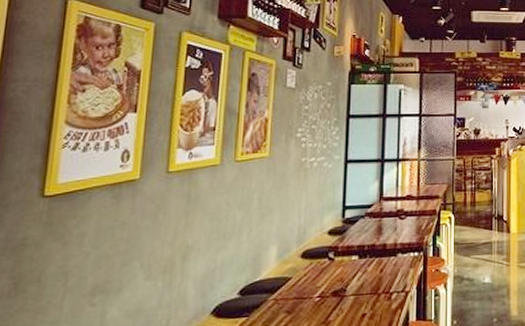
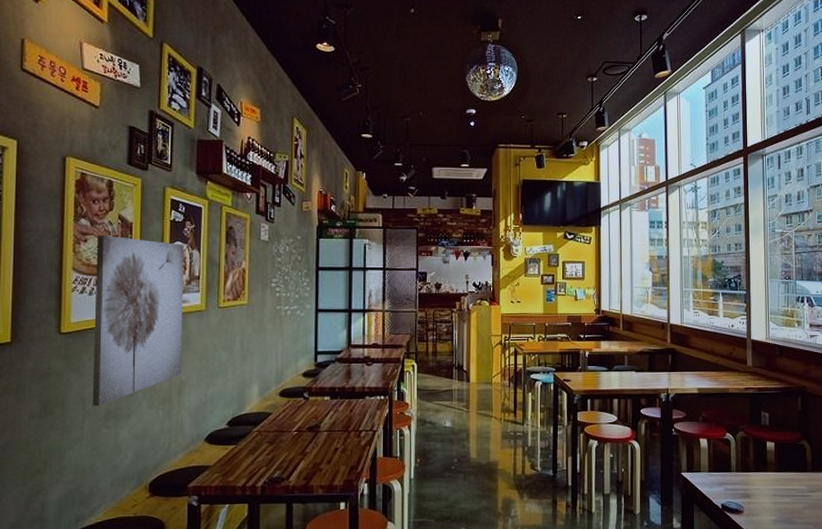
wall art: none [76,84,200,281] -> present [92,235,184,407]

